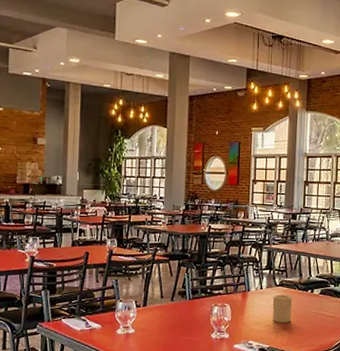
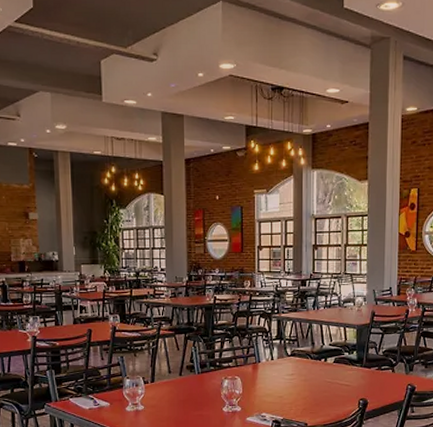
candle: present [272,294,293,323] -> none [284,365,306,393]

